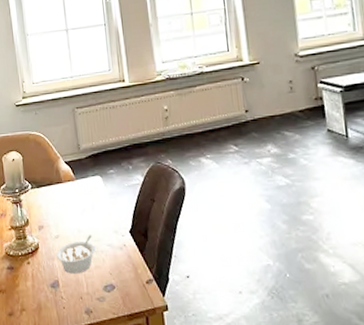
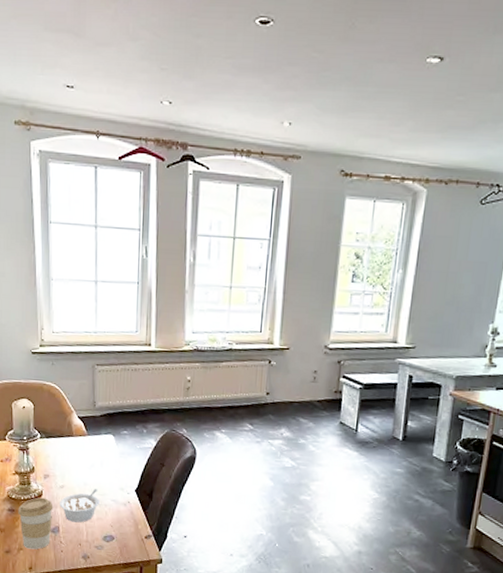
coffee cup: none [17,251,52,309] -> present [18,497,54,550]

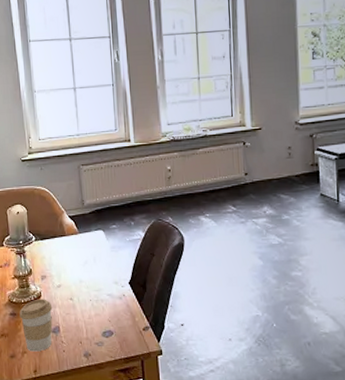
legume: present [60,489,99,523] -> none [58,285,96,321]

